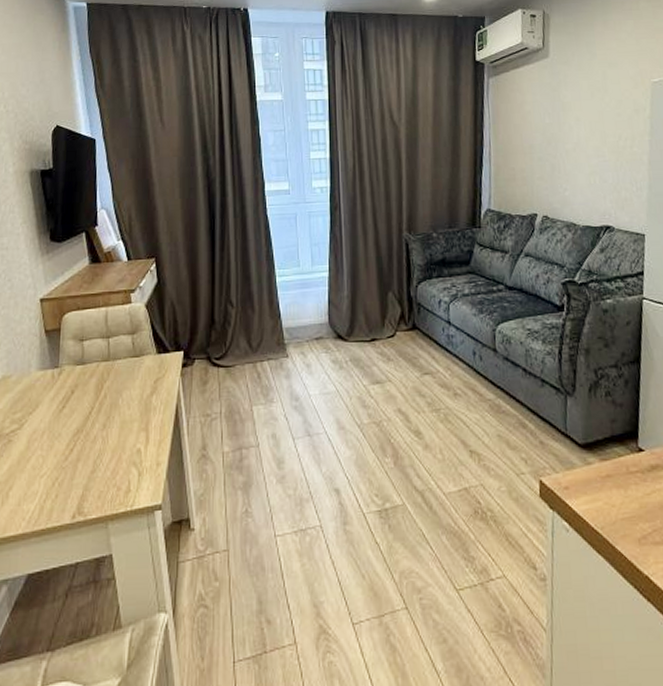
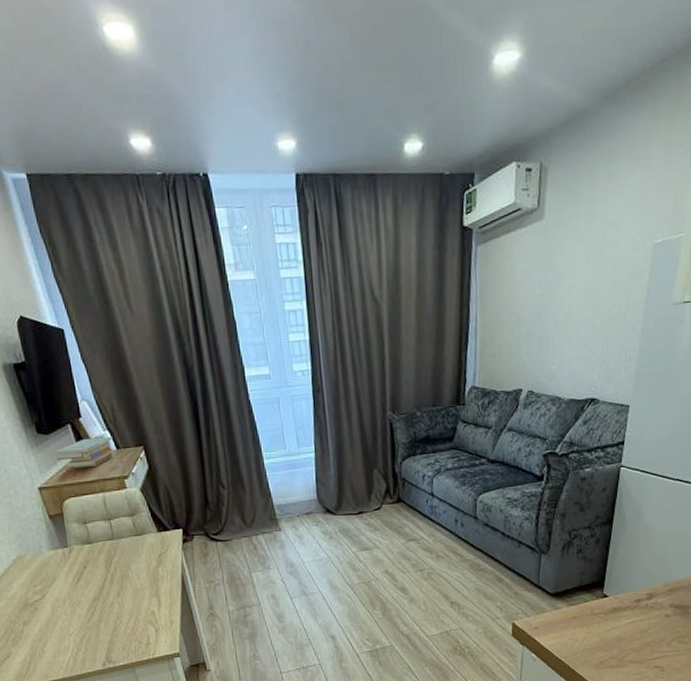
books: none [64,247,125,280] -> present [55,436,113,469]

